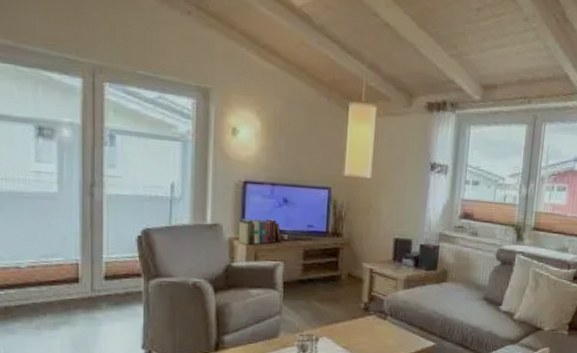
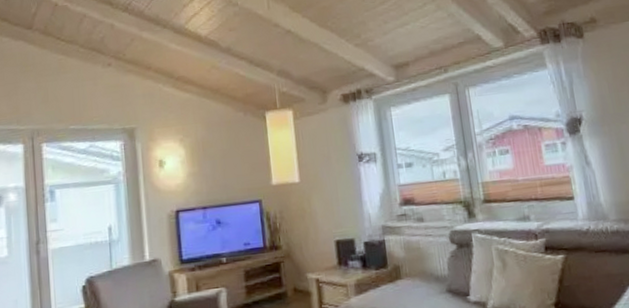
books: present [238,218,282,245] -> none [176,244,221,277]

